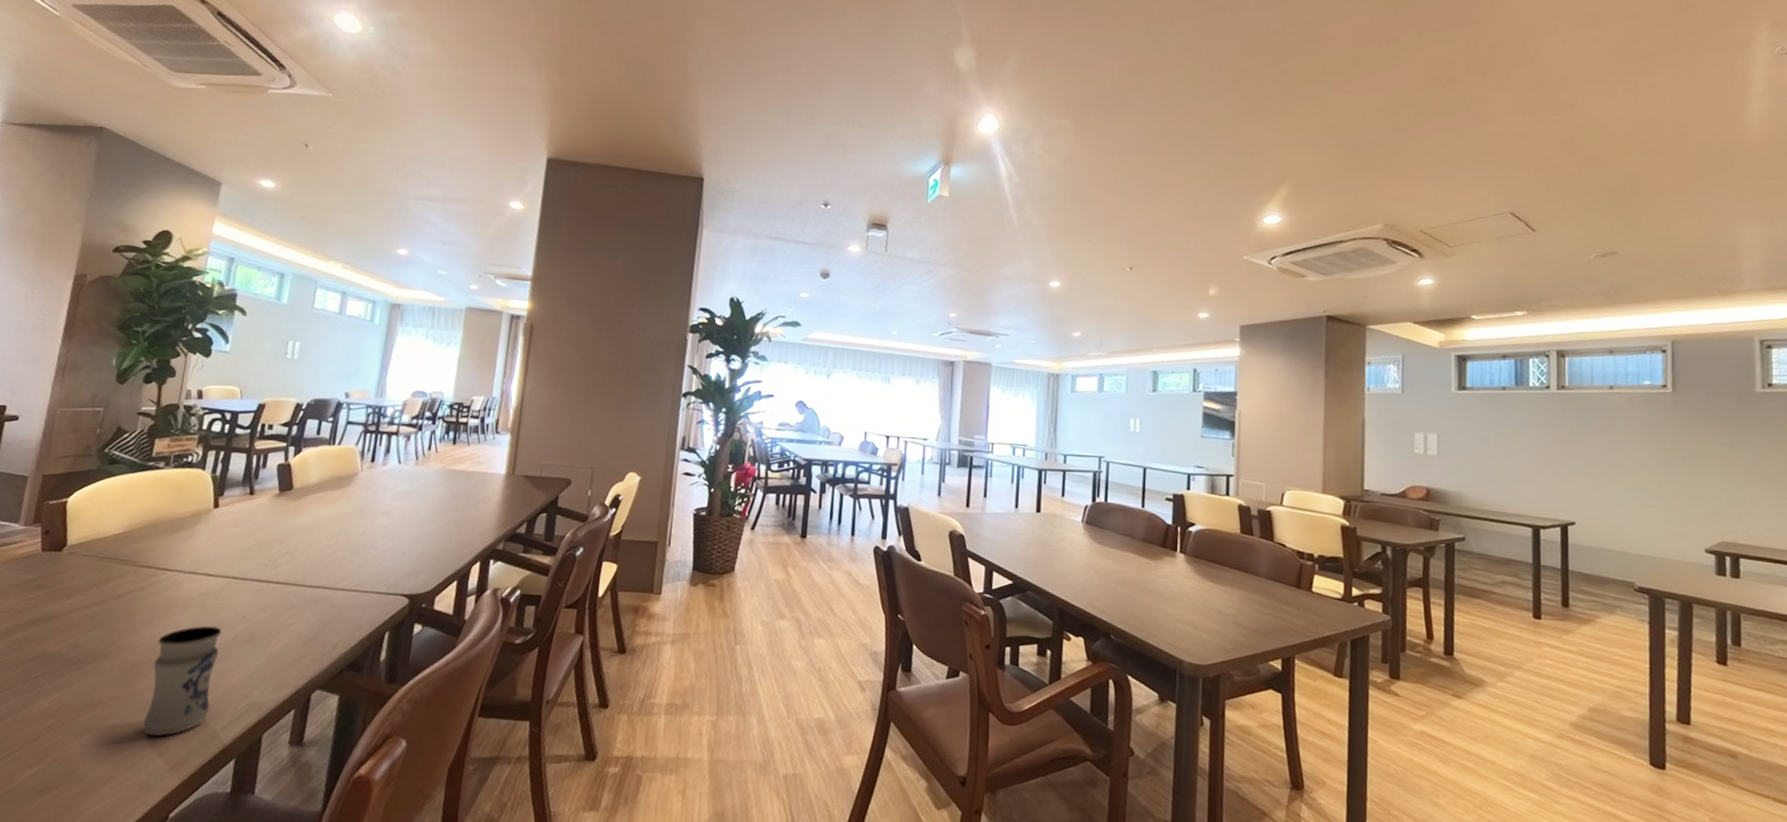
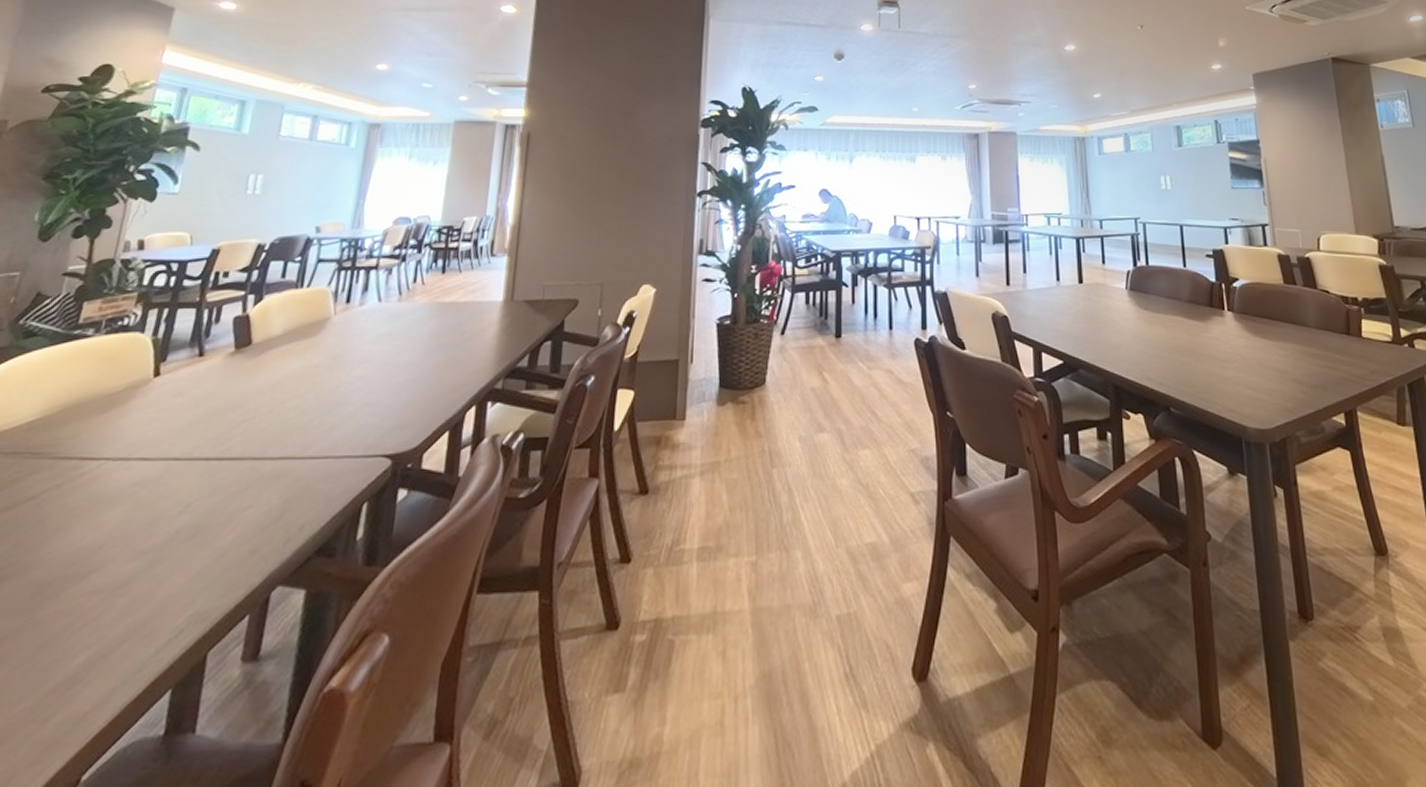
jar: present [143,625,222,737] -> none [52,522,159,675]

